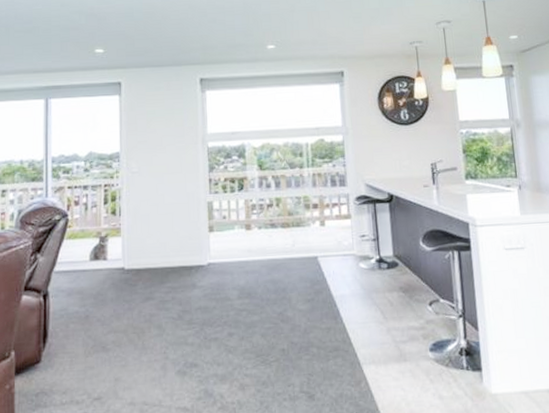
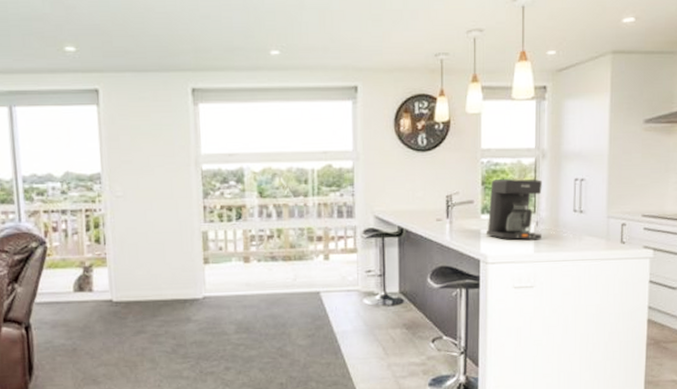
coffee maker: none [471,146,526,204] -> present [485,179,542,240]

